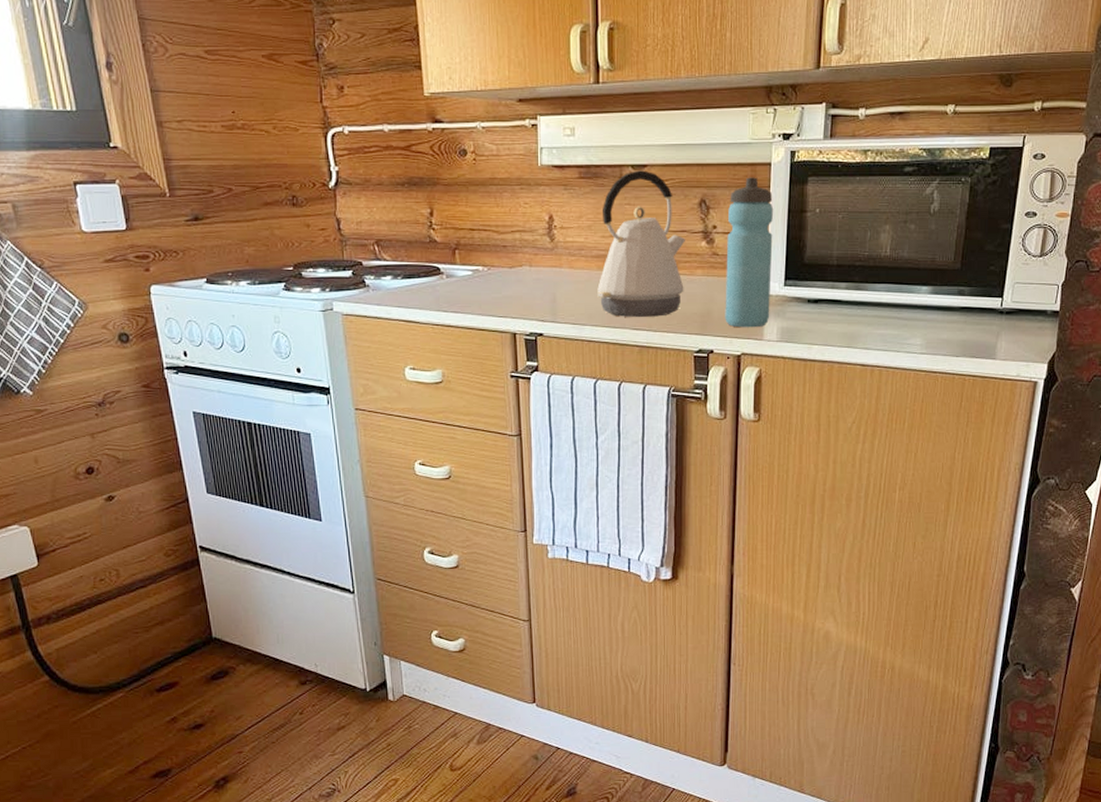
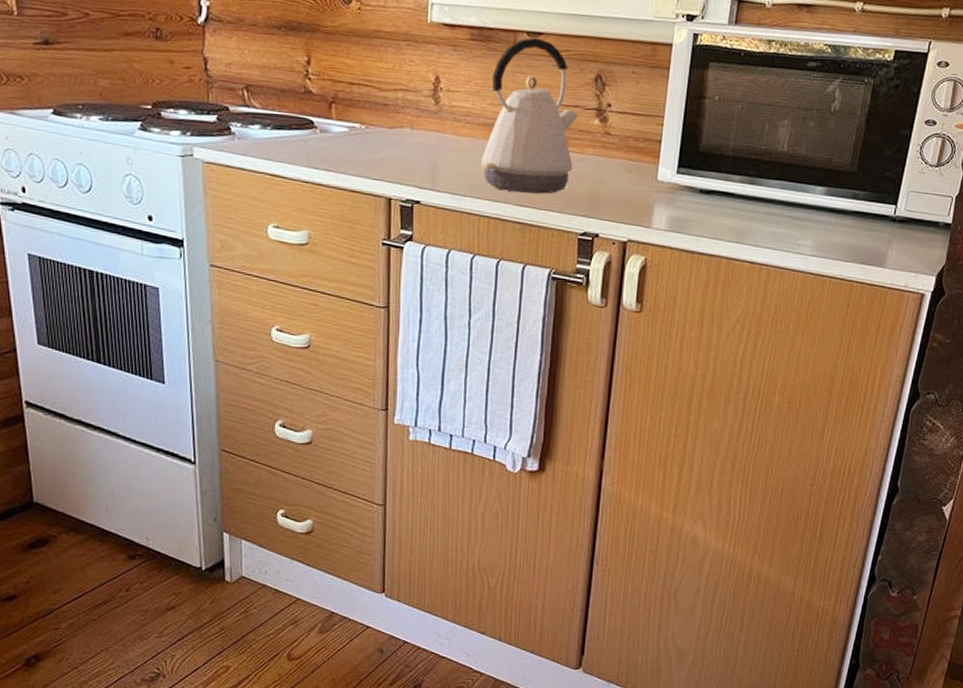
water bottle: present [725,177,773,328] -> none [613,56,672,215]

